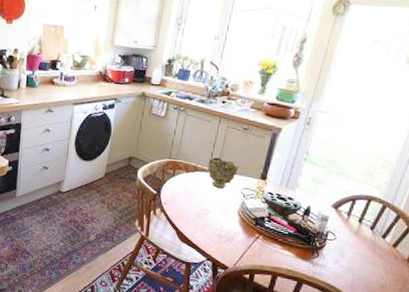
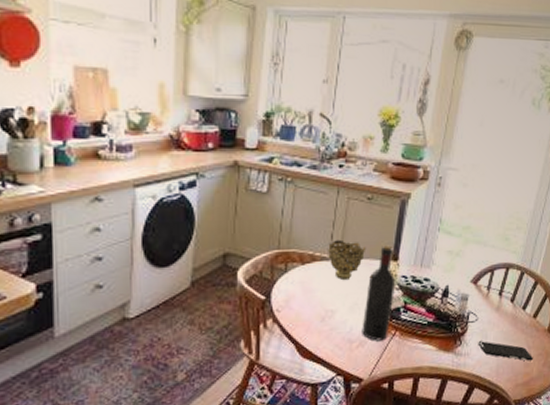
wine bottle: none [230,167,263,241] -> present [362,245,396,341]
smartphone: none [335,257,391,284] -> present [478,341,534,361]

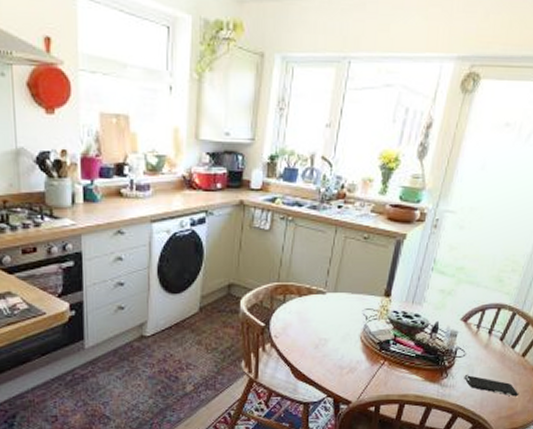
decorative bowl: present [328,239,366,280] -> none [324,275,361,312]
wine bottle: present [362,245,396,341] -> none [352,282,388,369]

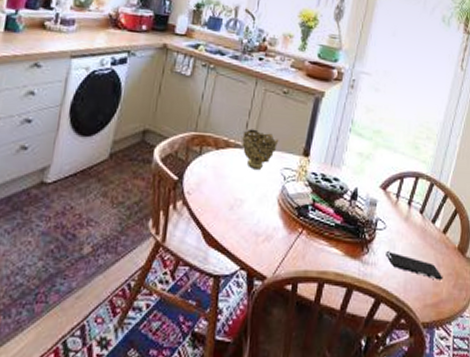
decorative bowl: none [324,275,361,312] -> present [242,129,279,169]

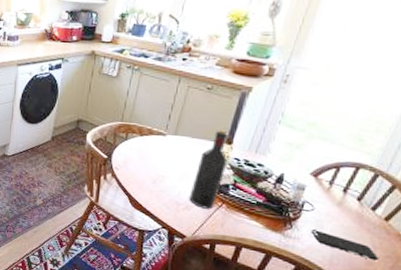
decorative bowl: present [242,129,279,169] -> none [164,120,201,153]
wine bottle: none [269,140,306,238] -> present [189,130,228,209]

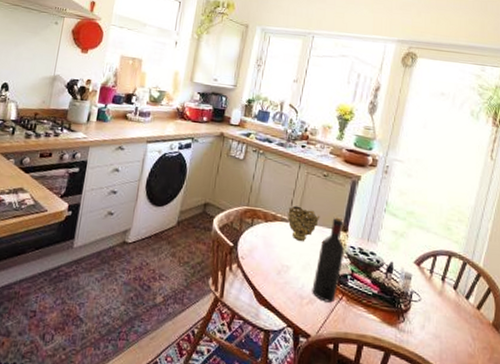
decorative bowl: none [164,120,201,153] -> present [287,206,320,241]
smartphone: present [311,230,379,261] -> none [421,322,479,353]

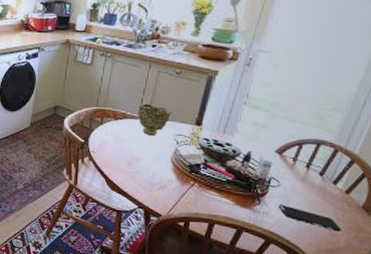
wine bottle: present [312,217,345,303] -> none [163,112,198,188]
smartphone: none [421,322,479,353] -> present [278,204,342,232]

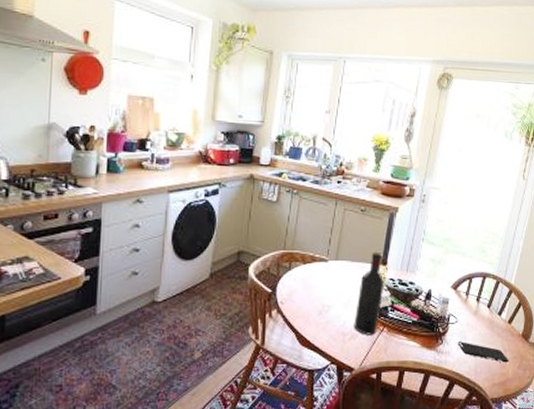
decorative bowl: present [137,104,172,135] -> none [326,244,359,279]
wine bottle: none [163,112,198,188] -> present [354,251,385,335]

